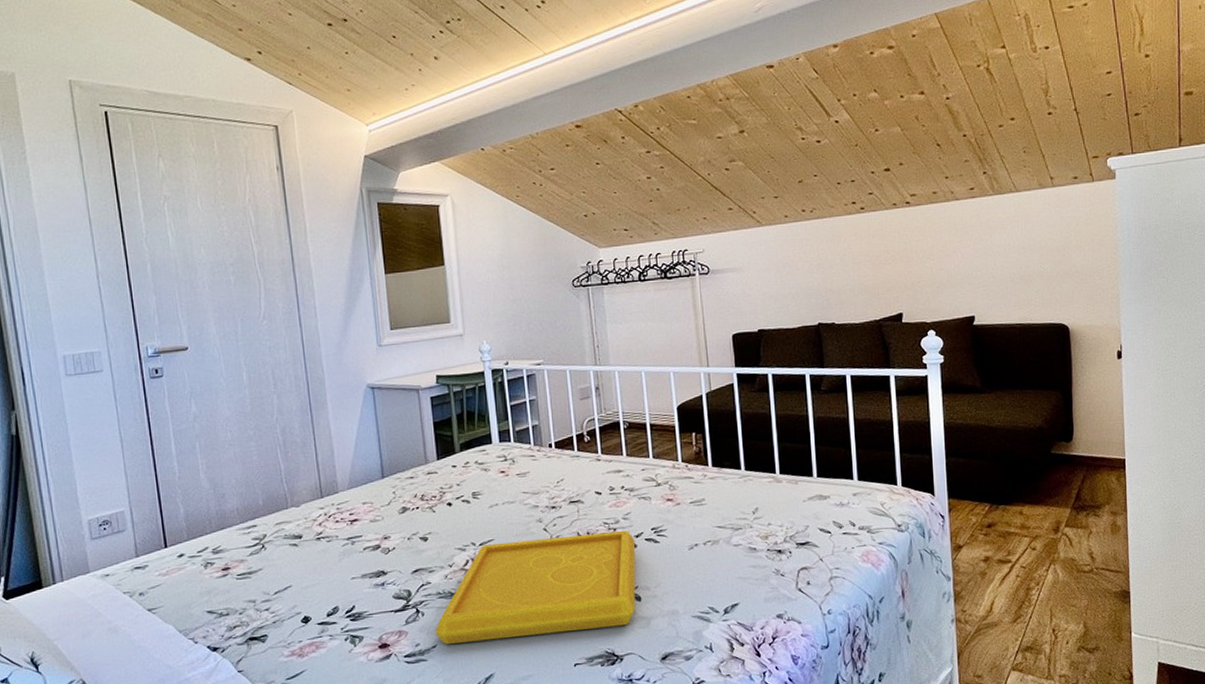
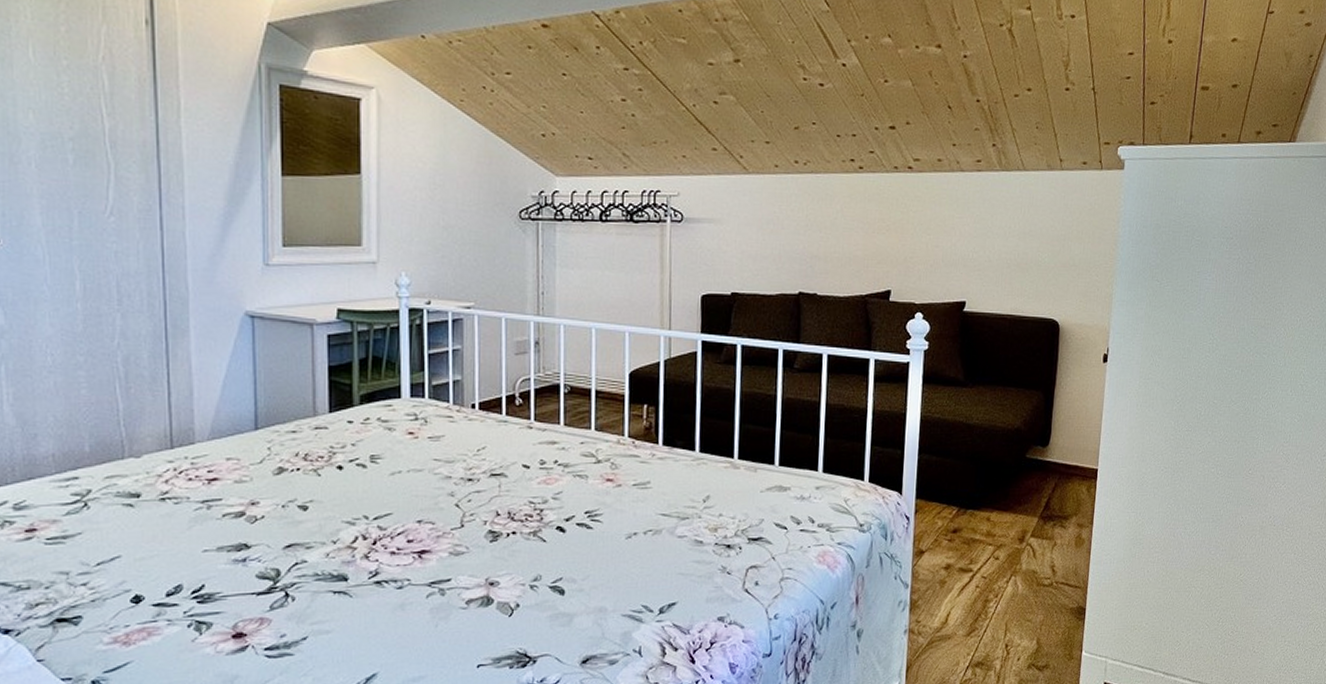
serving tray: present [435,530,636,645] -> none [308,511,565,637]

